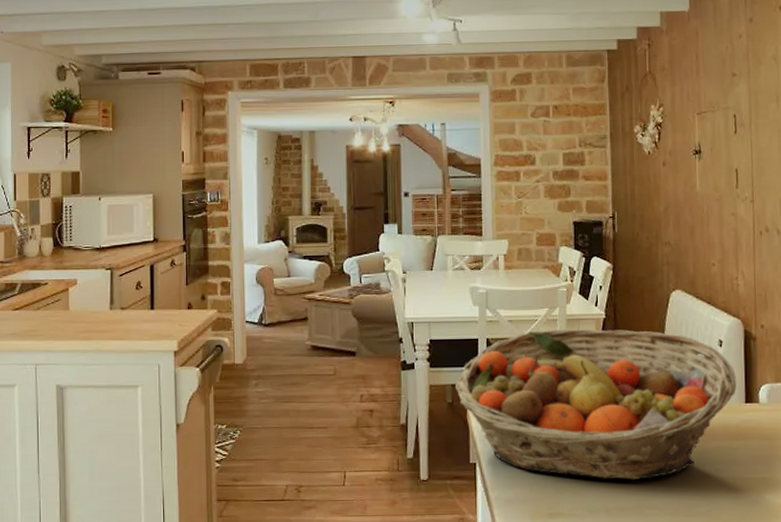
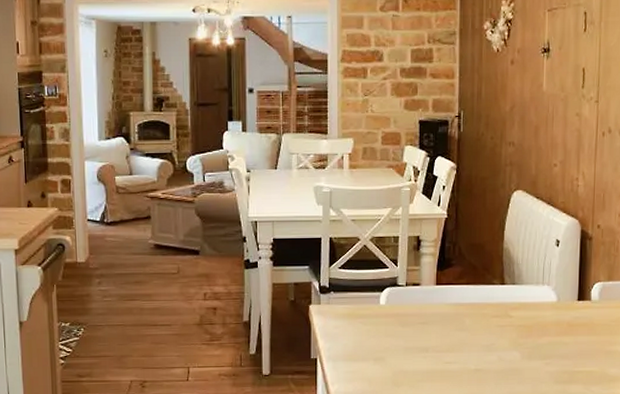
fruit basket: present [455,329,736,480] -> none [298,229,571,374]

